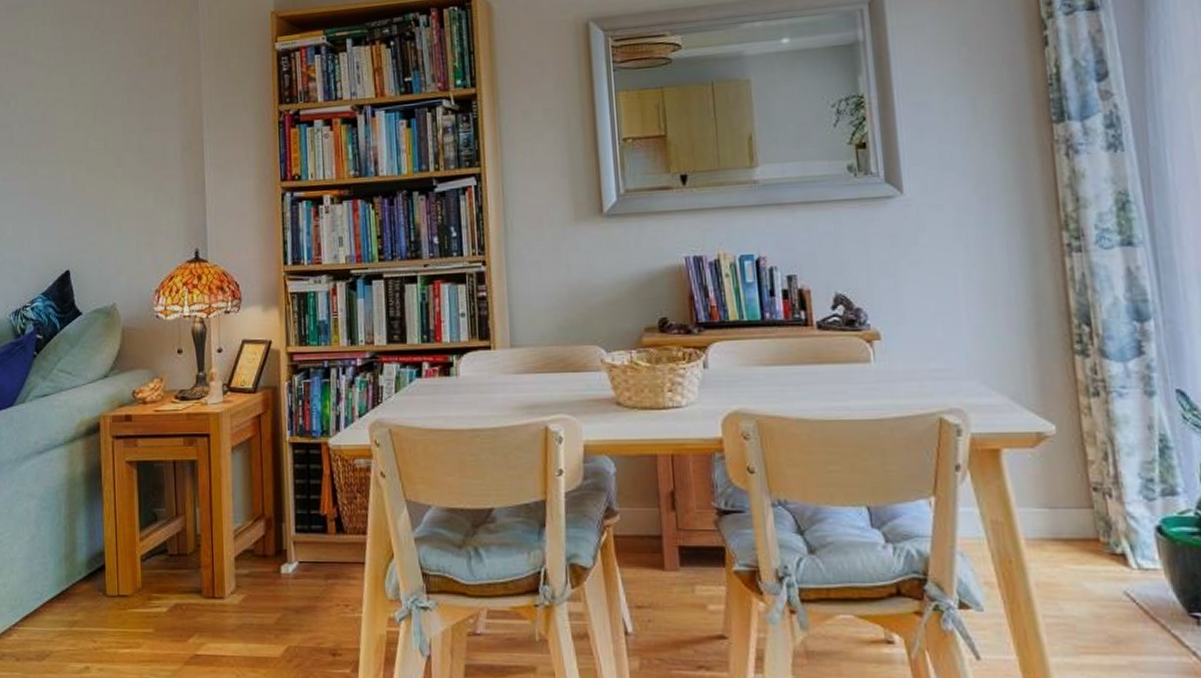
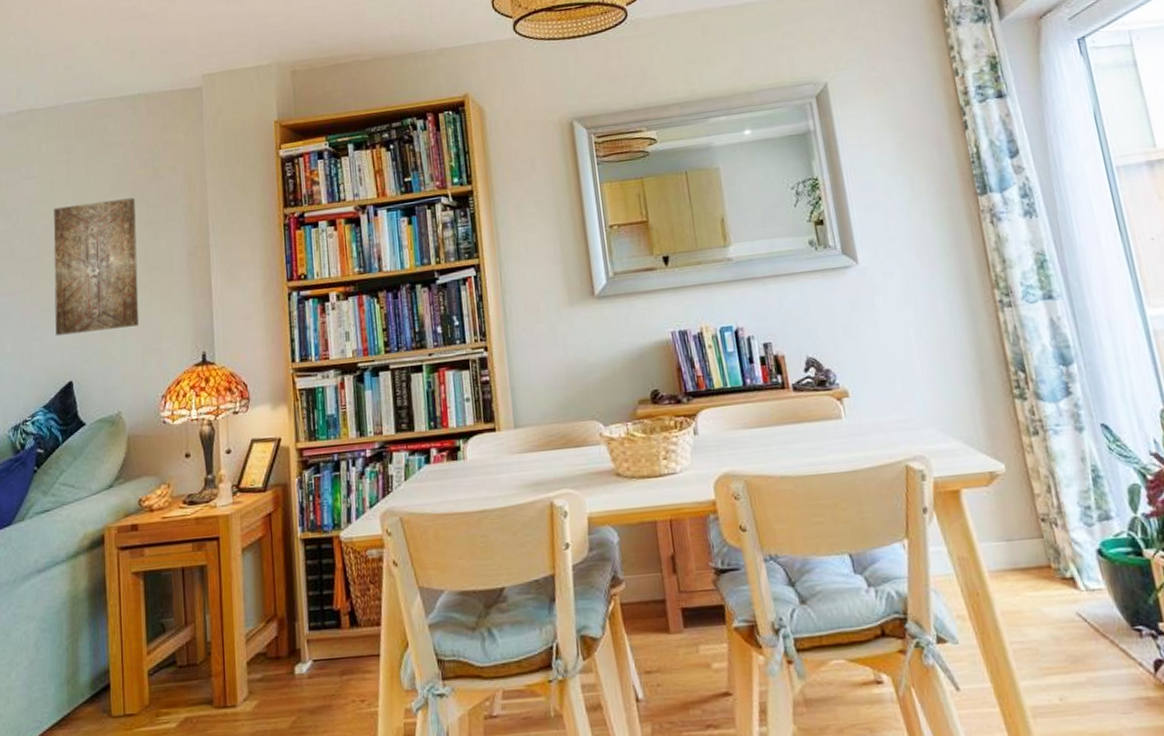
wall art: none [51,87,134,224] -> present [53,197,140,336]

